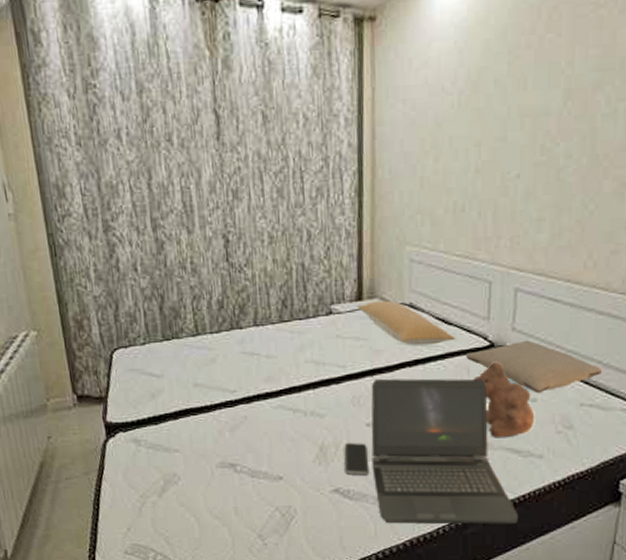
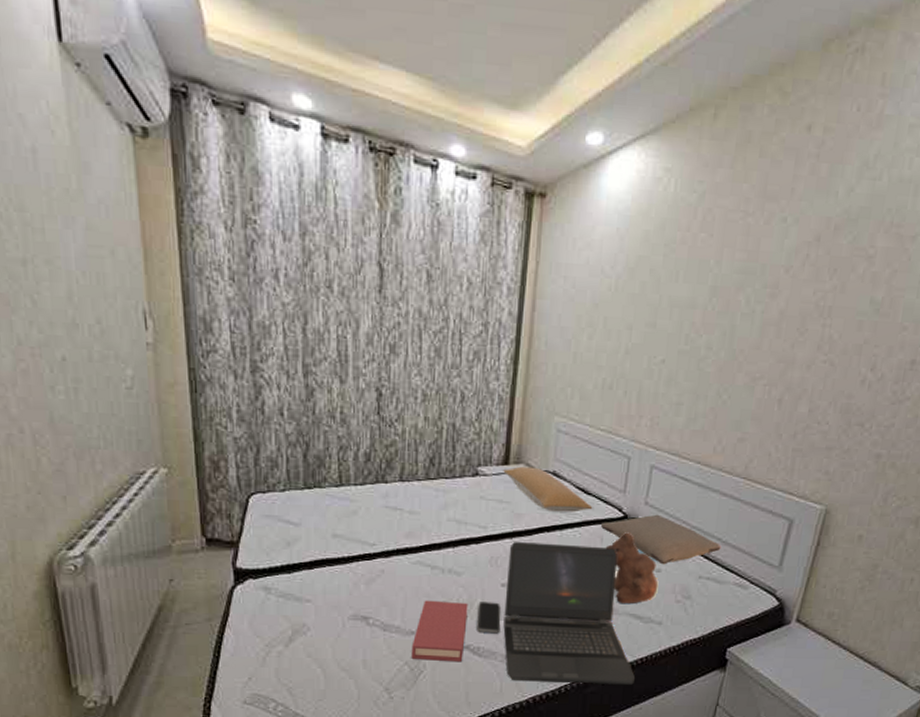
book: none [281,444,335,506] -> present [411,600,468,663]

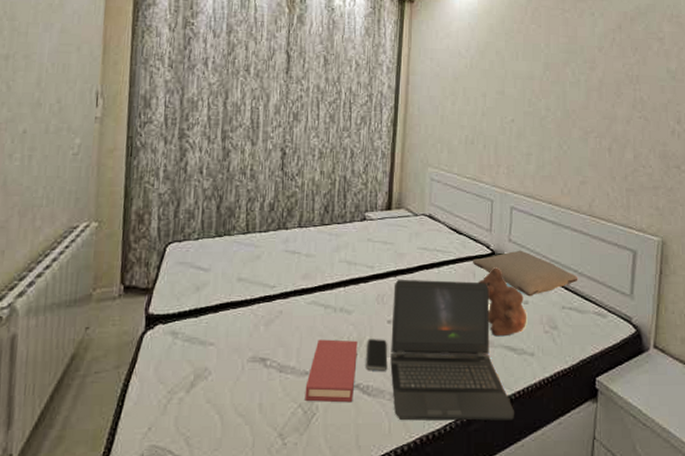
pillow: present [503,466,593,512] -> none [387,211,465,251]

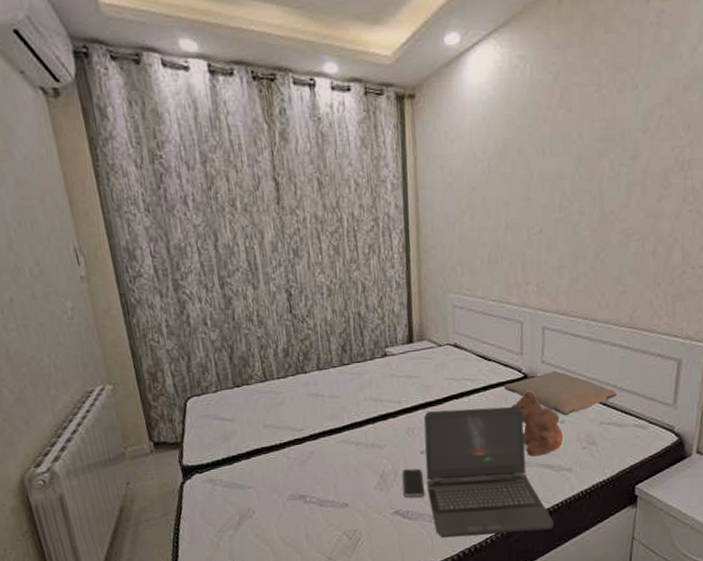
book: present [305,339,358,403] -> none [347,472,395,529]

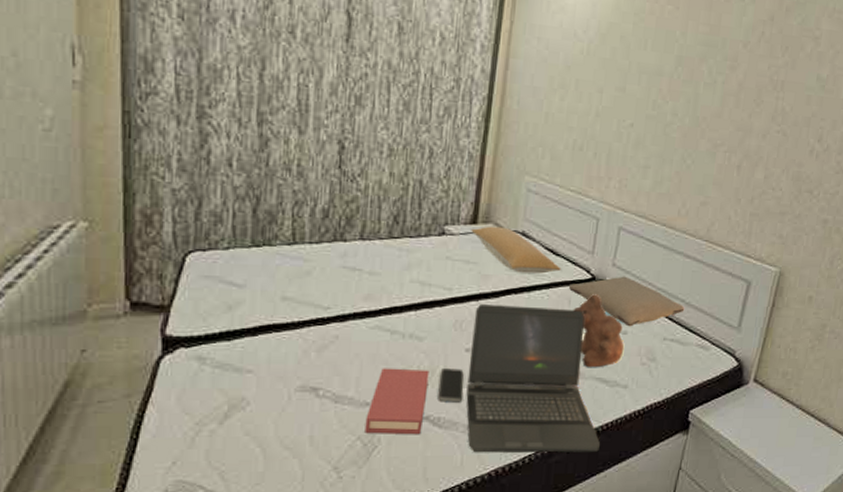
book: none [347,472,395,529] -> present [365,368,429,435]
pillow: none [409,342,495,380] -> present [471,226,562,274]

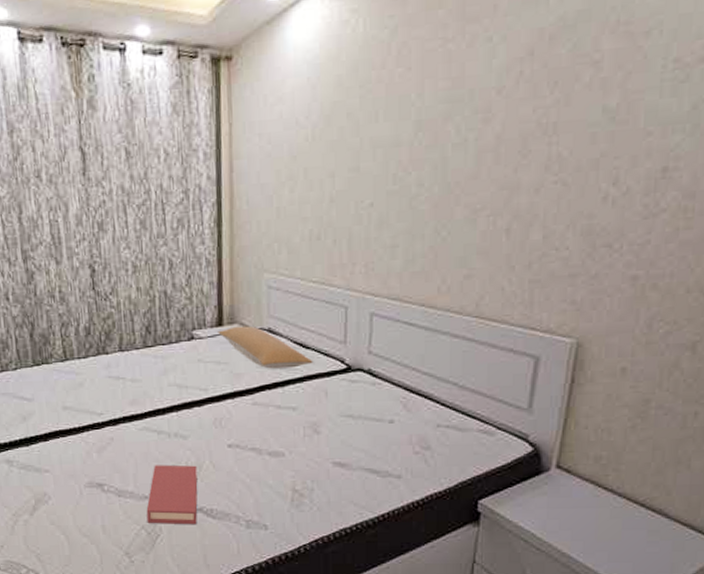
mobile phone: present [438,368,464,402] -> none [206,463,232,495]
laptop computer: present [466,303,601,453] -> none [232,400,379,544]
pillow: present [568,276,685,327] -> none [323,363,459,415]
teddy bear: present [573,294,625,368] -> none [331,384,393,459]

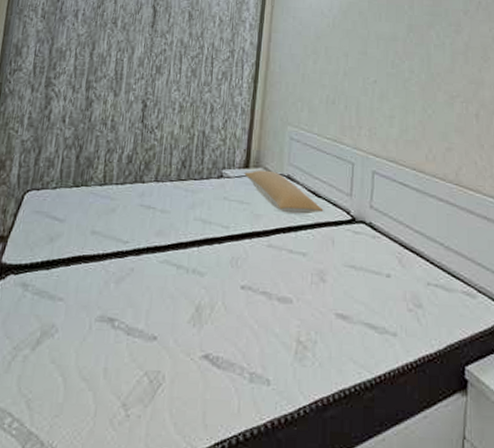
book: present [146,465,198,525] -> none [151,302,209,375]

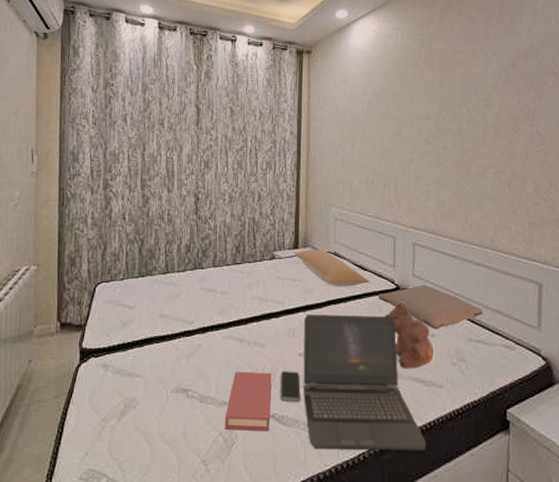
book: none [151,302,209,375] -> present [225,371,272,432]
mobile phone: none [216,305,240,342] -> present [280,371,301,402]
laptop computer: none [242,241,376,410] -> present [303,313,427,452]
pillow: none [331,218,445,270] -> present [377,284,484,330]
teddy bear: none [337,235,389,312] -> present [384,302,435,369]

